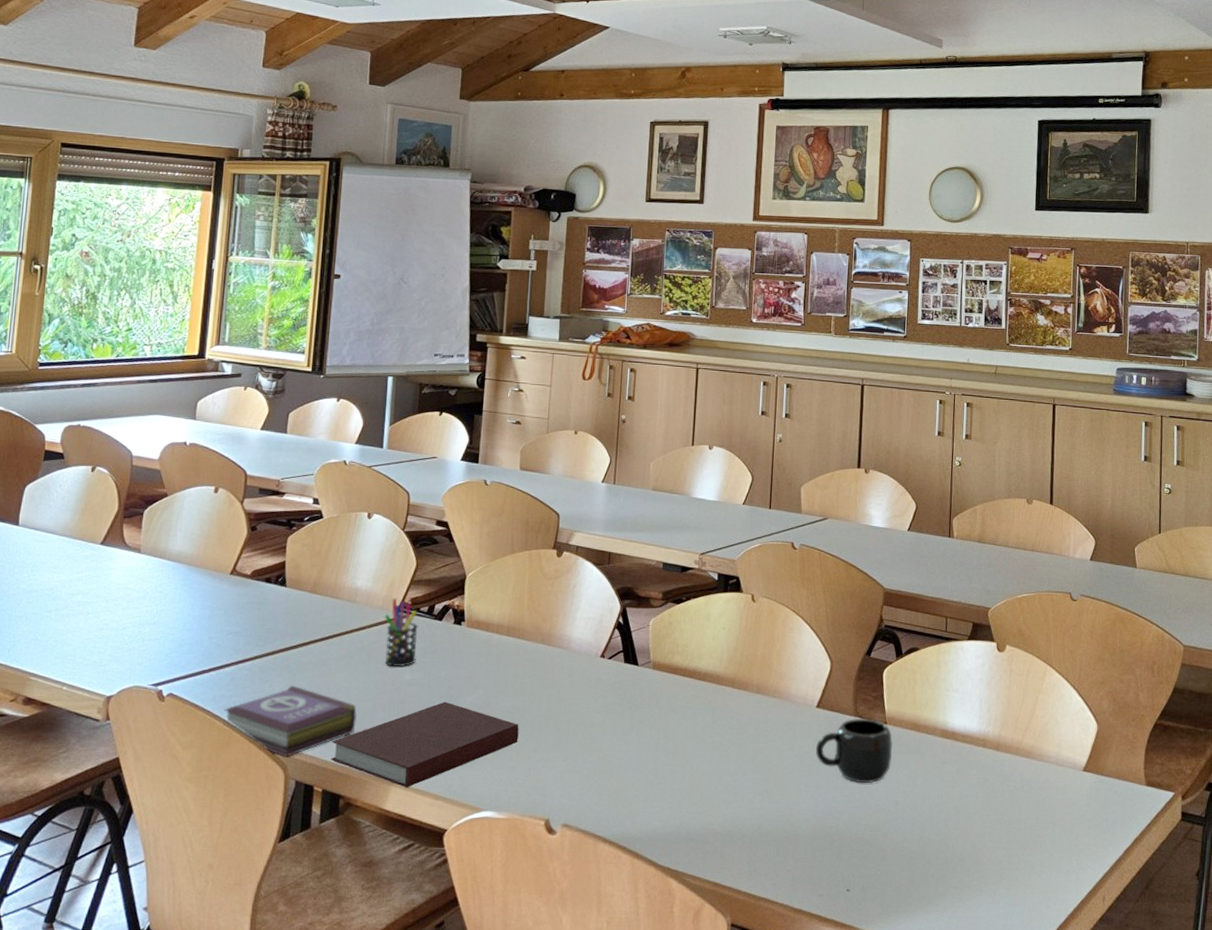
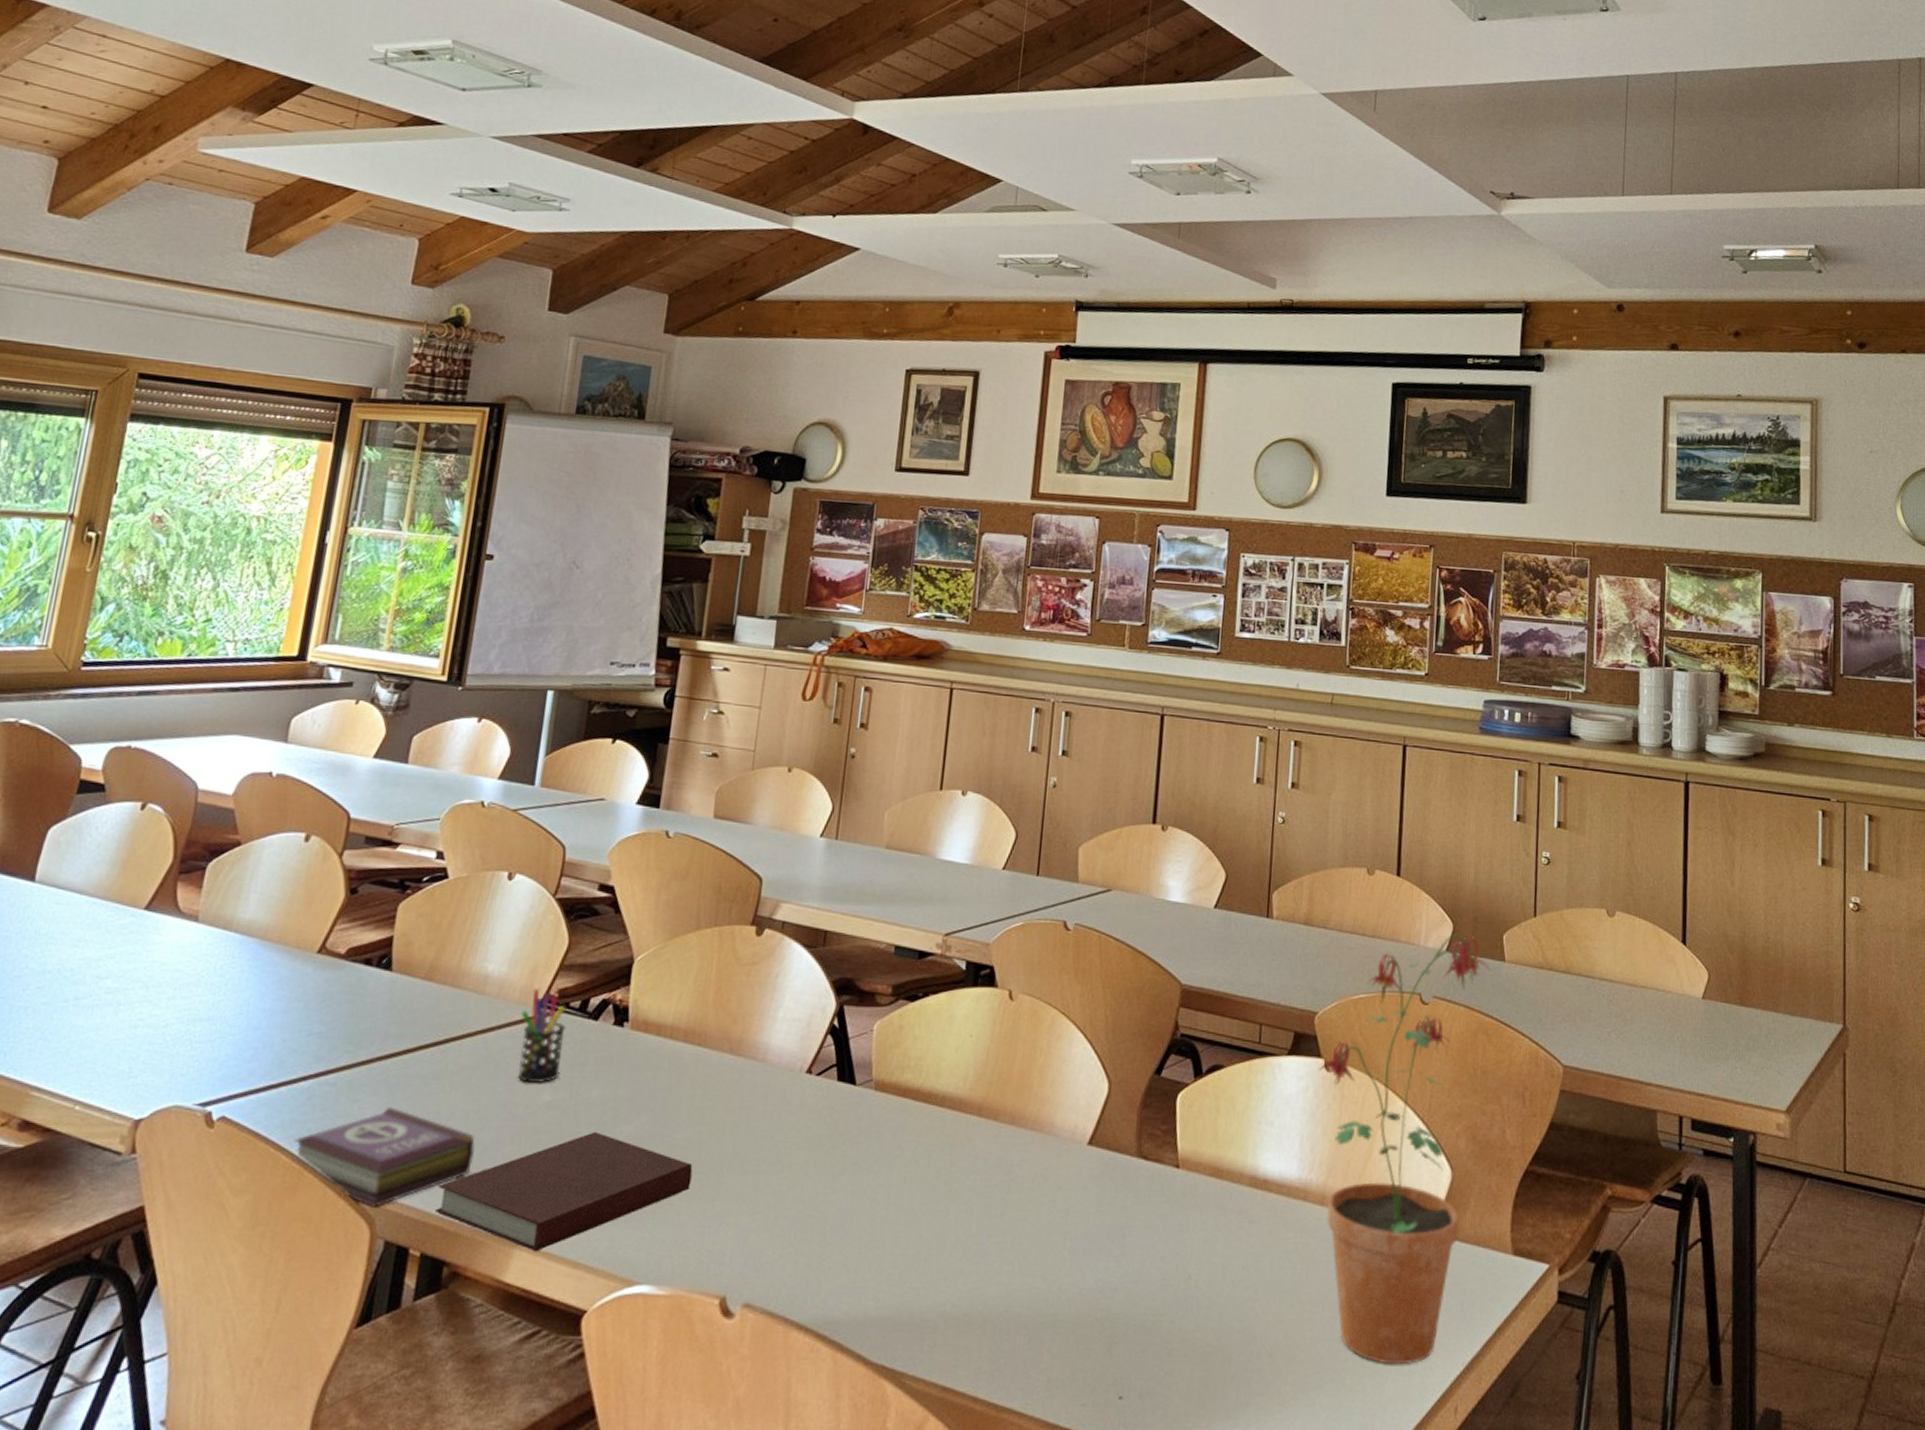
mug: present [815,718,893,783] -> none [1084,1160,1187,1249]
potted plant: none [992,548,1124,866] -> present [1318,934,1490,1365]

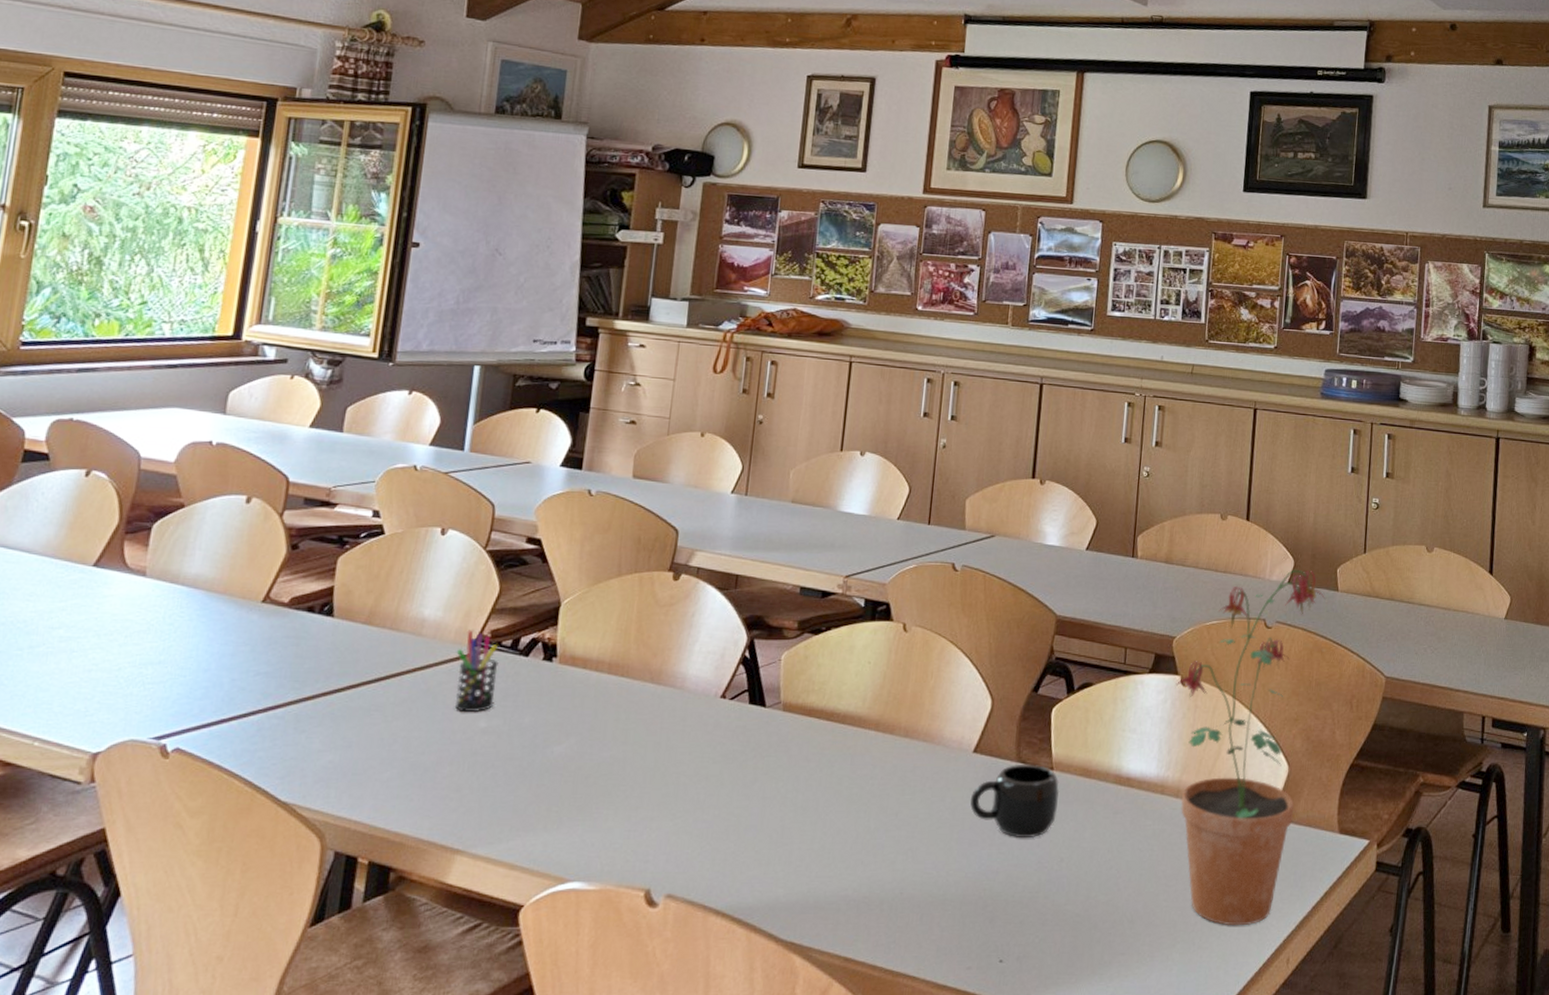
book: present [294,1107,476,1207] -> none [246,736,417,823]
notebook: present [435,1131,693,1252] -> none [381,752,619,857]
mug: none [1084,1160,1187,1249] -> present [970,764,1060,837]

